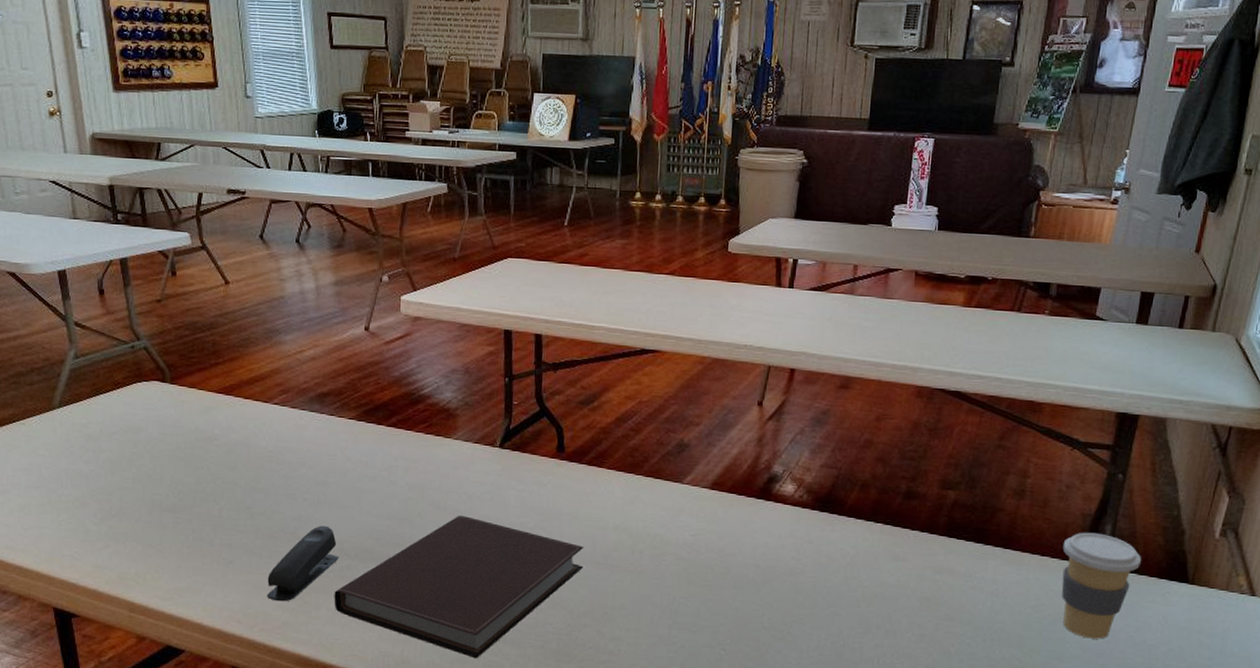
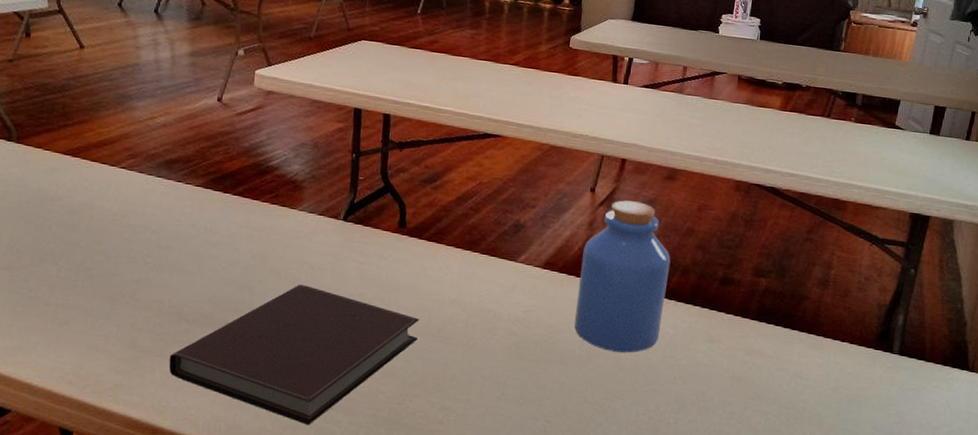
stapler: present [267,525,339,602] -> none [100,289,177,364]
jar: none [746,413,849,575] -> present [574,200,671,353]
coffee cup: present [1061,532,1141,639] -> none [858,321,929,420]

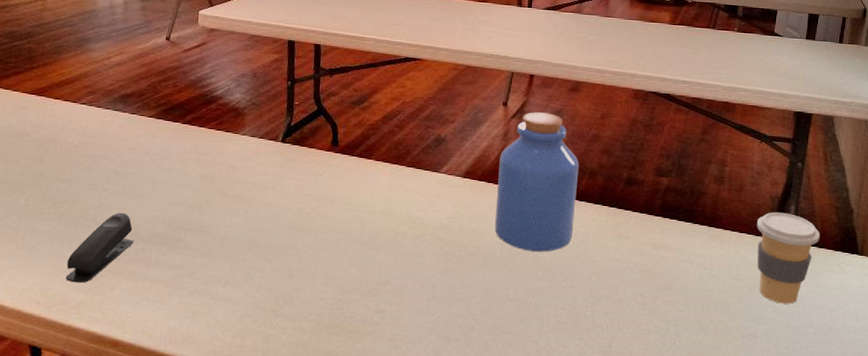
stapler: none [100,289,177,364] -> present [65,212,134,283]
notebook: present [169,285,420,426] -> none [127,203,354,333]
coffee cup: none [858,321,929,420] -> present [756,212,820,304]

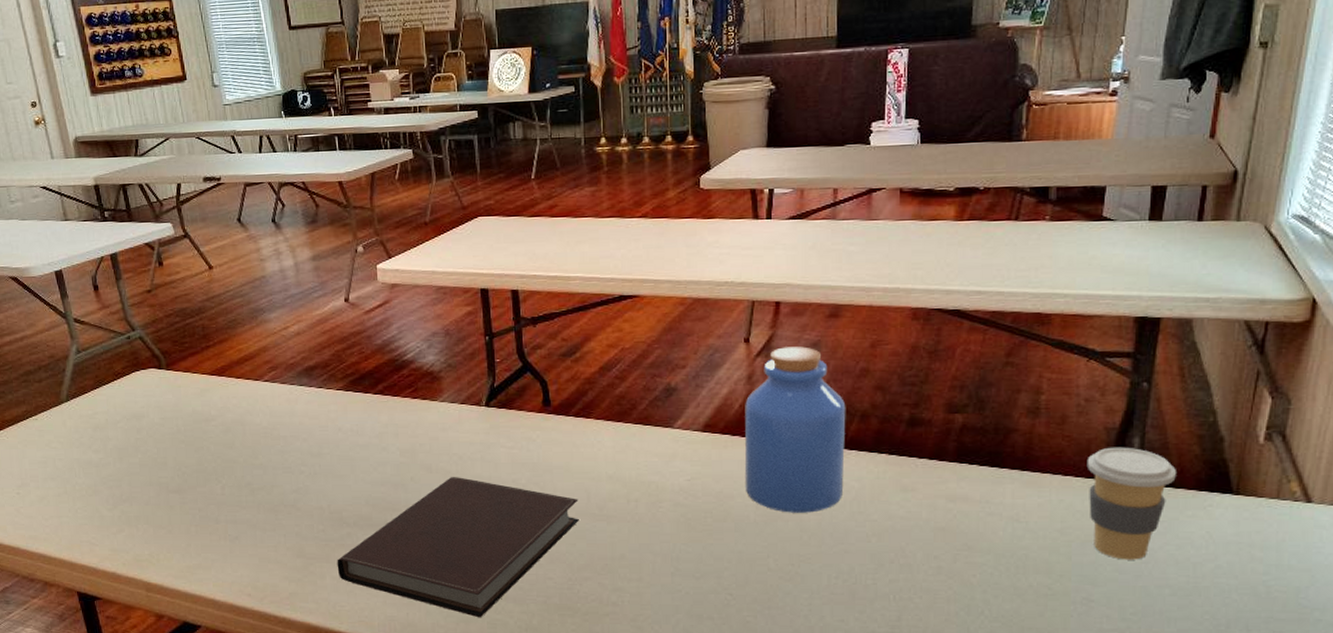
stapler: present [65,212,134,283] -> none [272,496,339,573]
notebook: none [127,203,354,333] -> present [337,477,579,618]

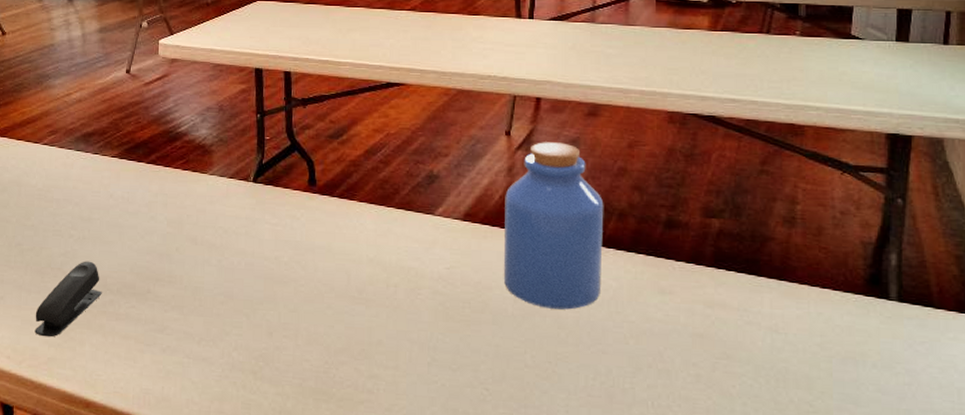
stapler: none [272,496,339,573] -> present [34,261,102,338]
notebook: present [337,477,579,618] -> none [97,250,339,397]
coffee cup: present [1086,447,1176,560] -> none [844,262,935,381]

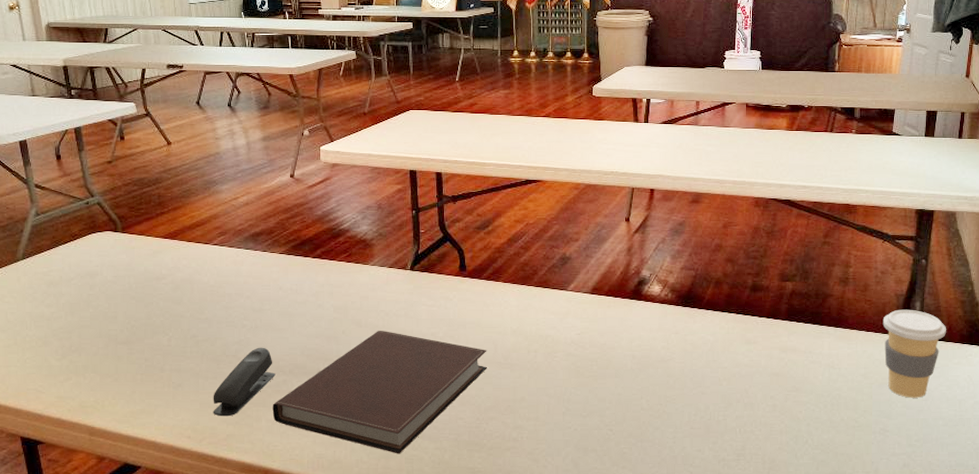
notebook: none [97,250,339,397] -> present [272,331,487,454]
jar: present [503,142,604,310] -> none [624,226,704,362]
coffee cup: none [844,262,935,381] -> present [883,309,946,398]

